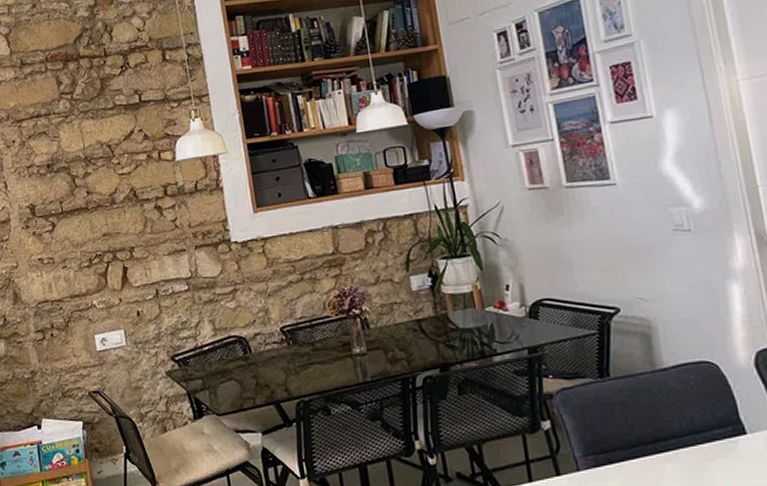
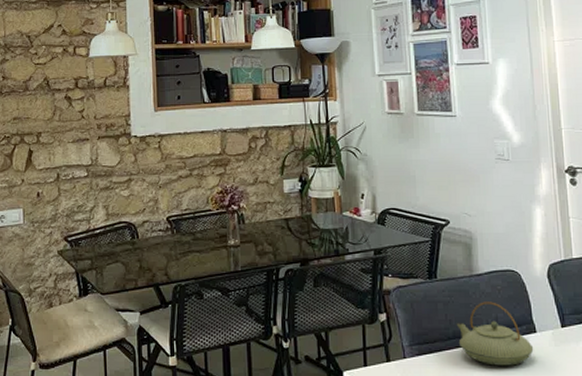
teapot: none [640,400,745,476] -> present [456,302,534,366]

